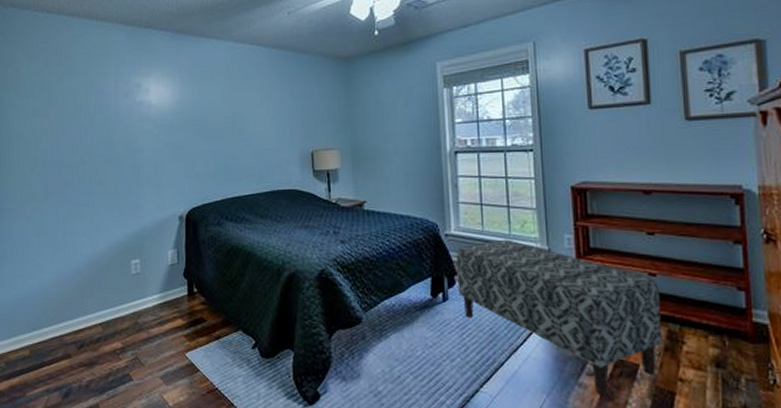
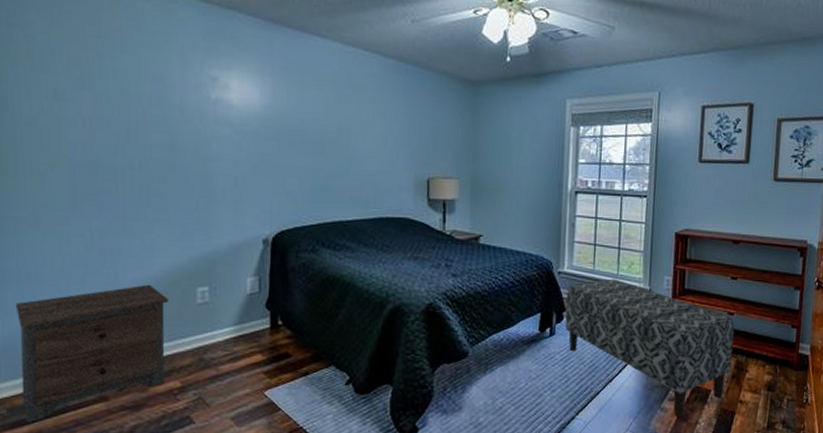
nightstand: none [9,258,112,375] -> present [15,284,170,422]

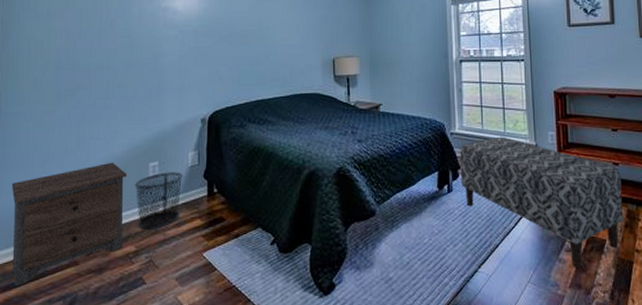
waste bin: none [178,299,240,363] -> present [134,172,183,230]

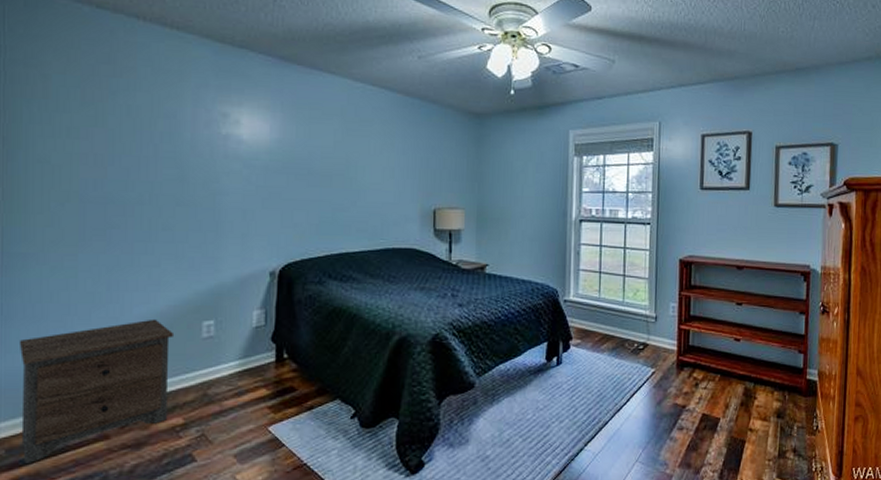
waste bin: present [134,172,183,230] -> none [183,333,246,399]
bench: present [460,136,623,268] -> none [572,306,741,447]

